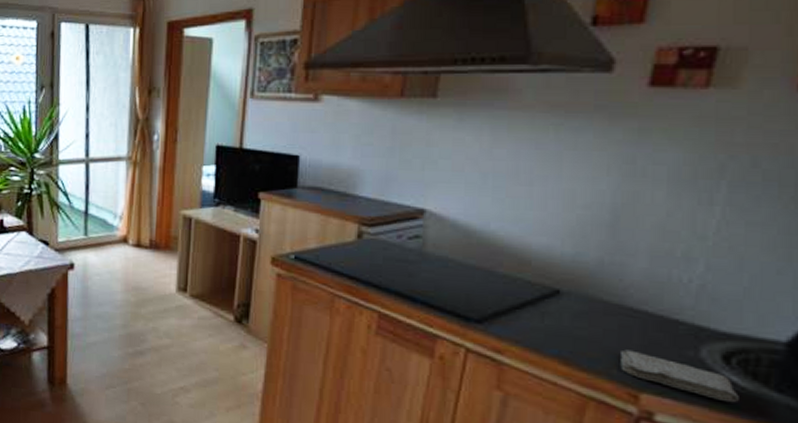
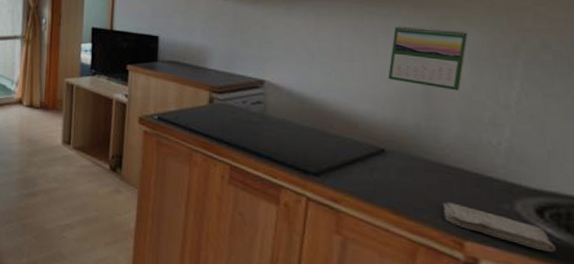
calendar: none [571,140,668,220] -> present [388,25,468,91]

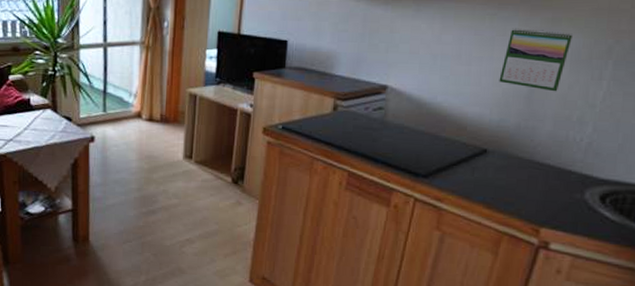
washcloth: present [443,202,556,253] -> none [528,195,609,232]

